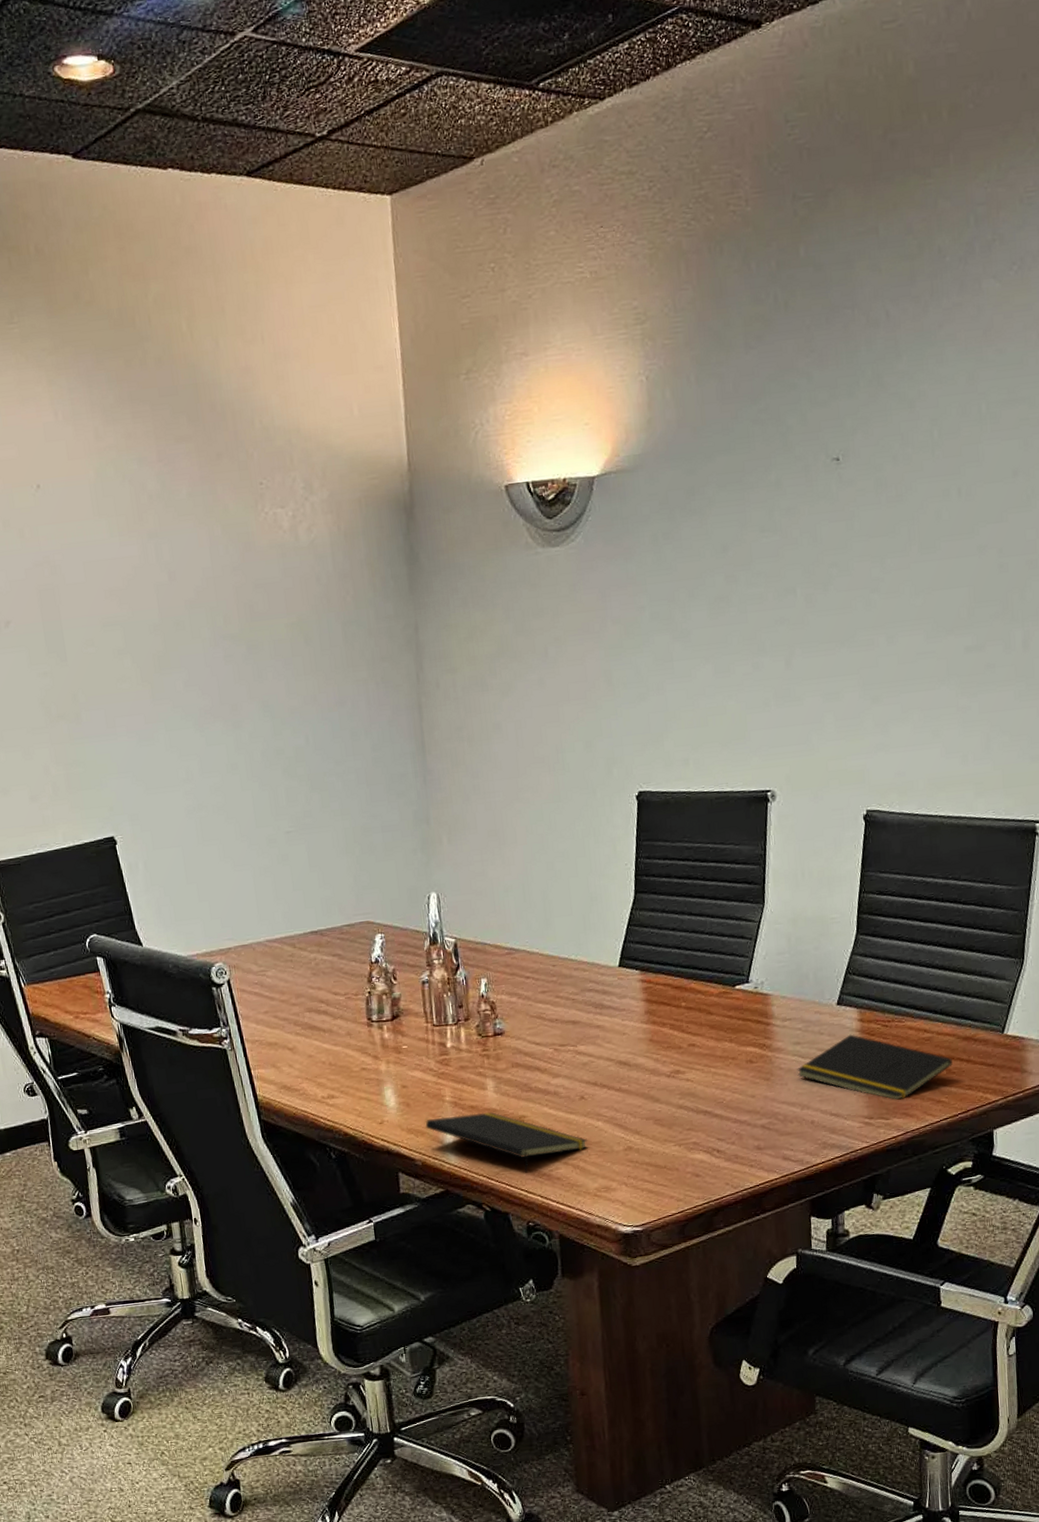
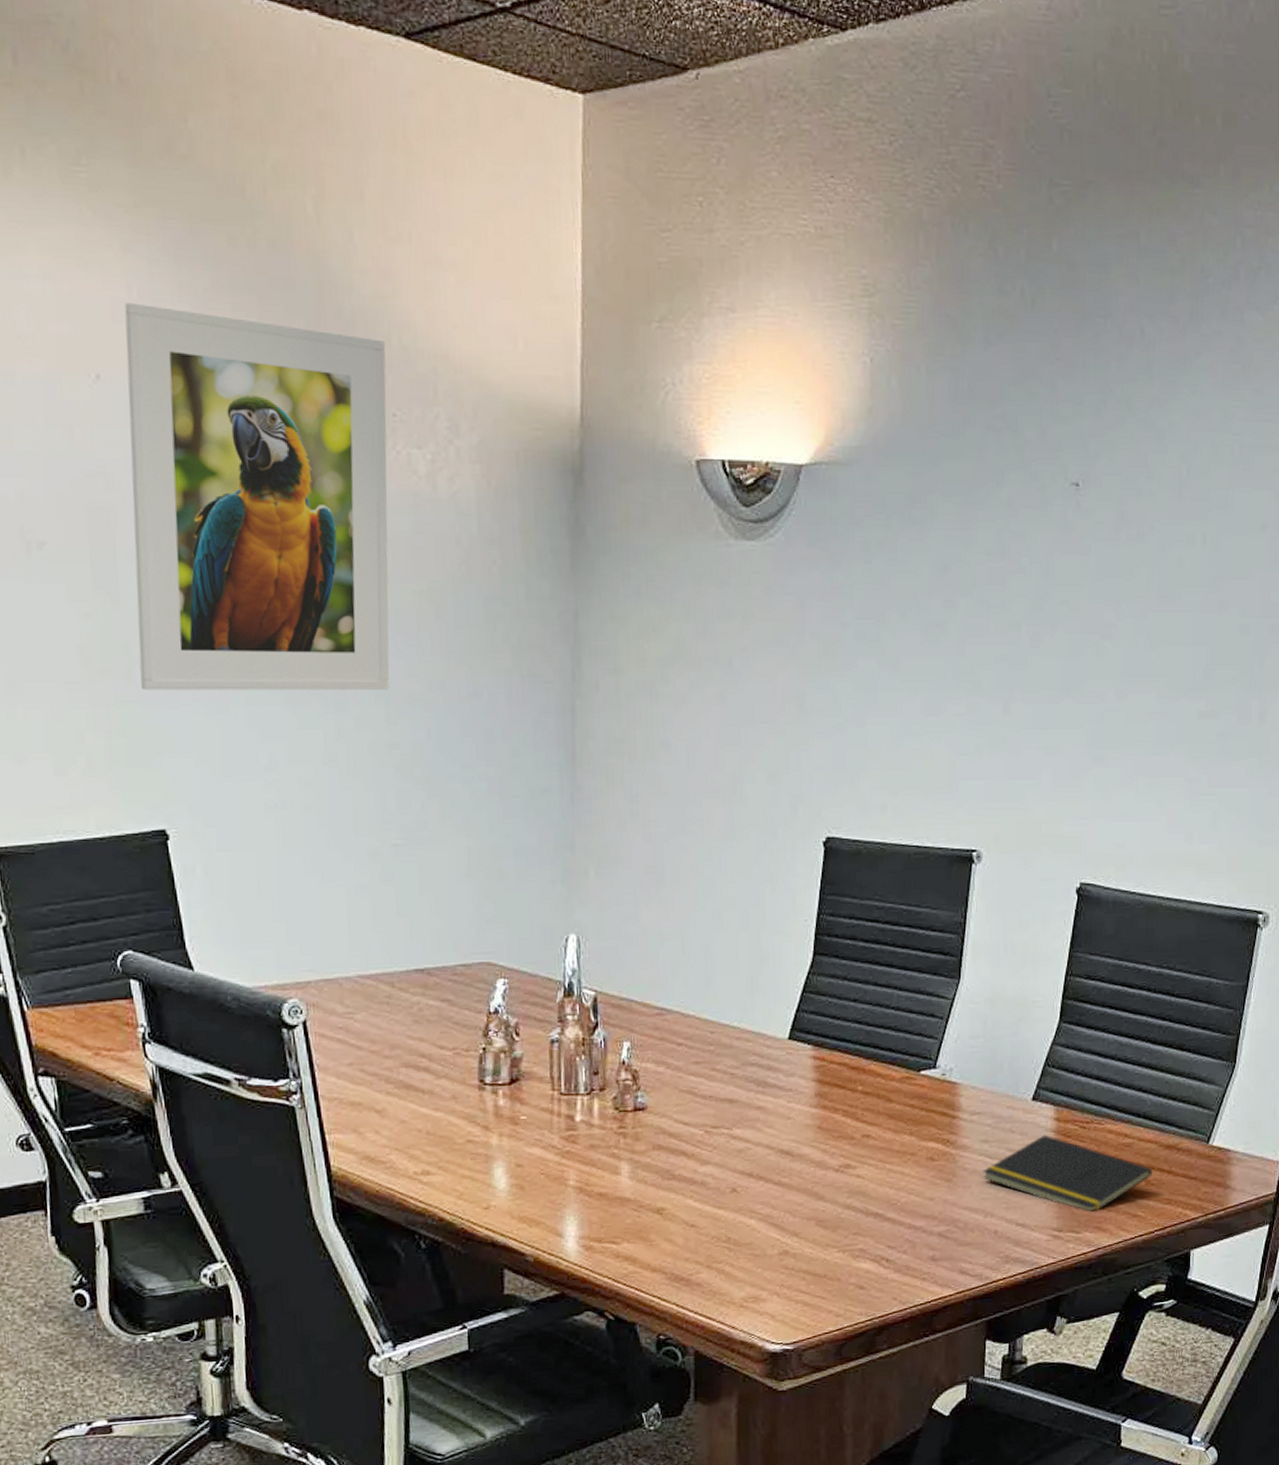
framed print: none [53,424,274,729] -> present [124,302,390,691]
notepad: present [425,1111,588,1173] -> none [541,1201,737,1277]

